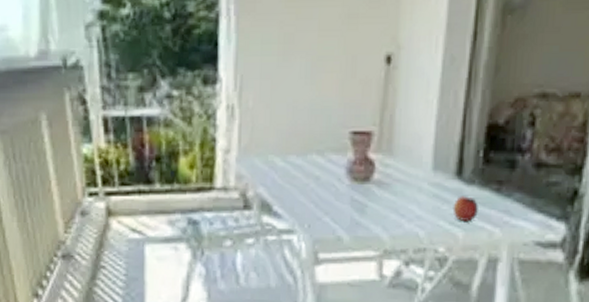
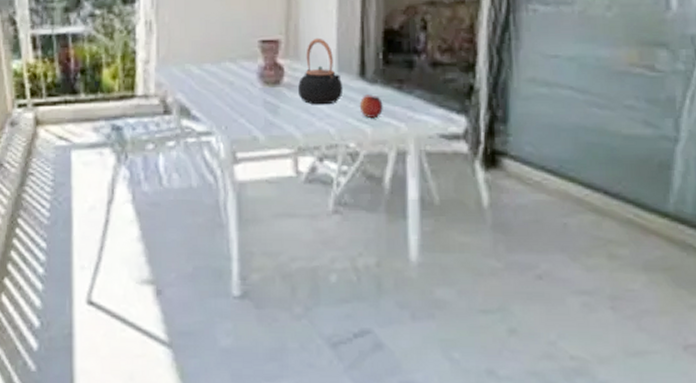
teapot: none [387,131,438,206] -> present [297,38,343,105]

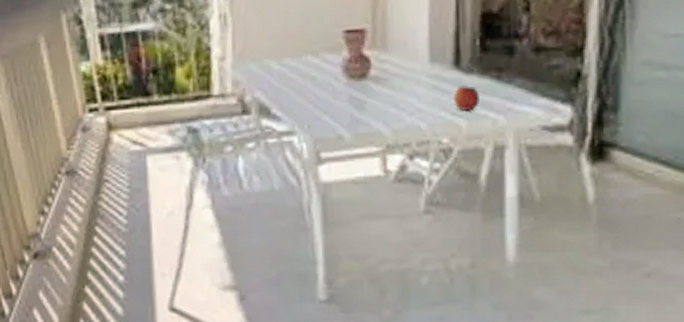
teapot: present [297,38,343,105] -> none [385,25,436,99]

